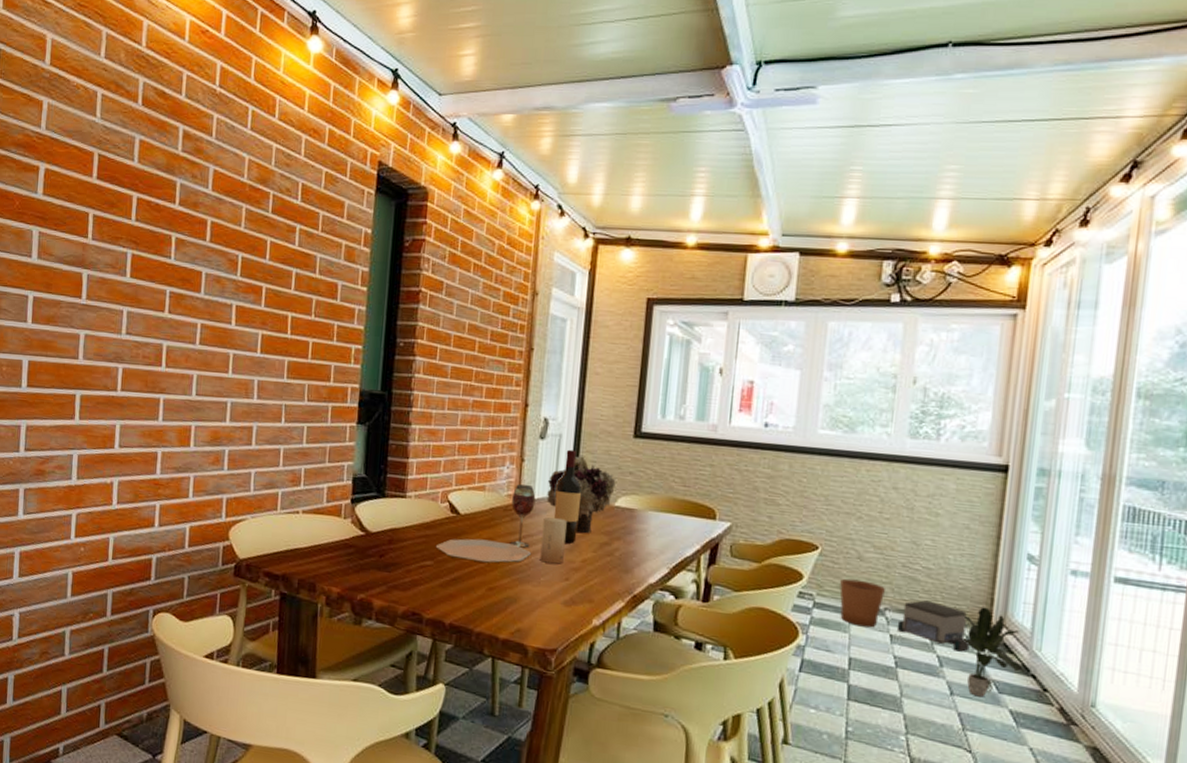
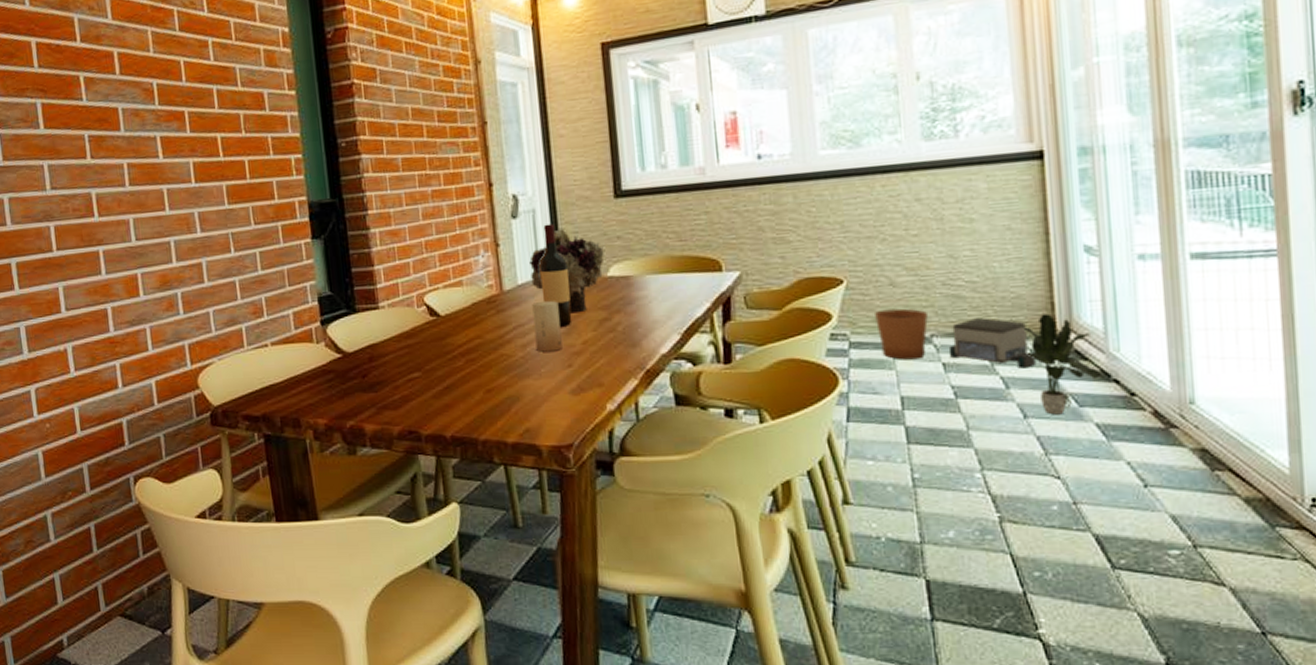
plate: present [435,538,532,564] -> none [420,337,527,365]
wineglass: present [509,484,536,548] -> none [493,271,523,341]

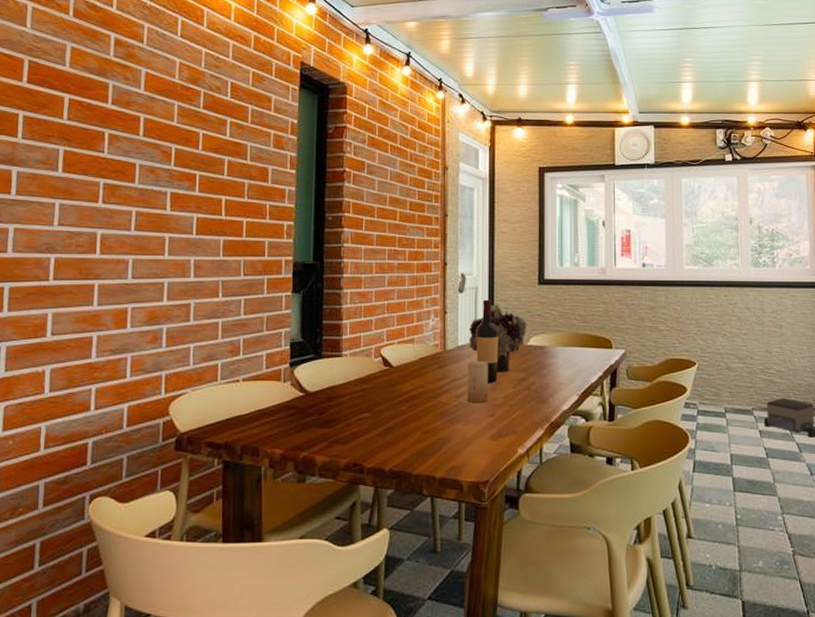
planter: present [875,308,928,360] -> none [716,387,751,426]

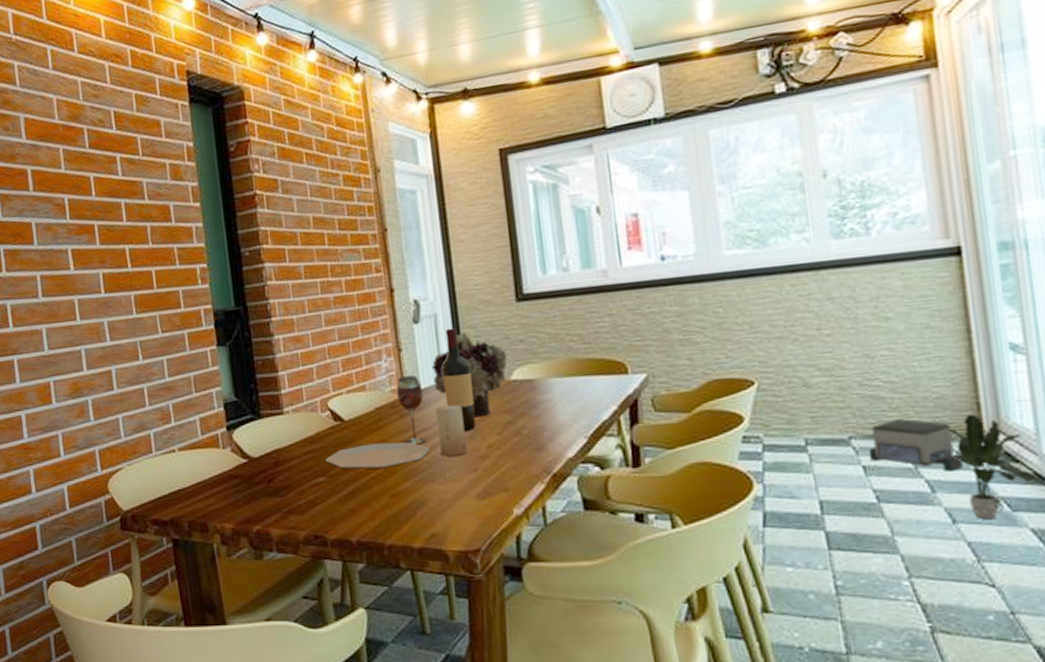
plate: none [372,387,460,409] -> present [325,442,431,470]
wineglass: none [439,334,459,391] -> present [396,375,427,445]

